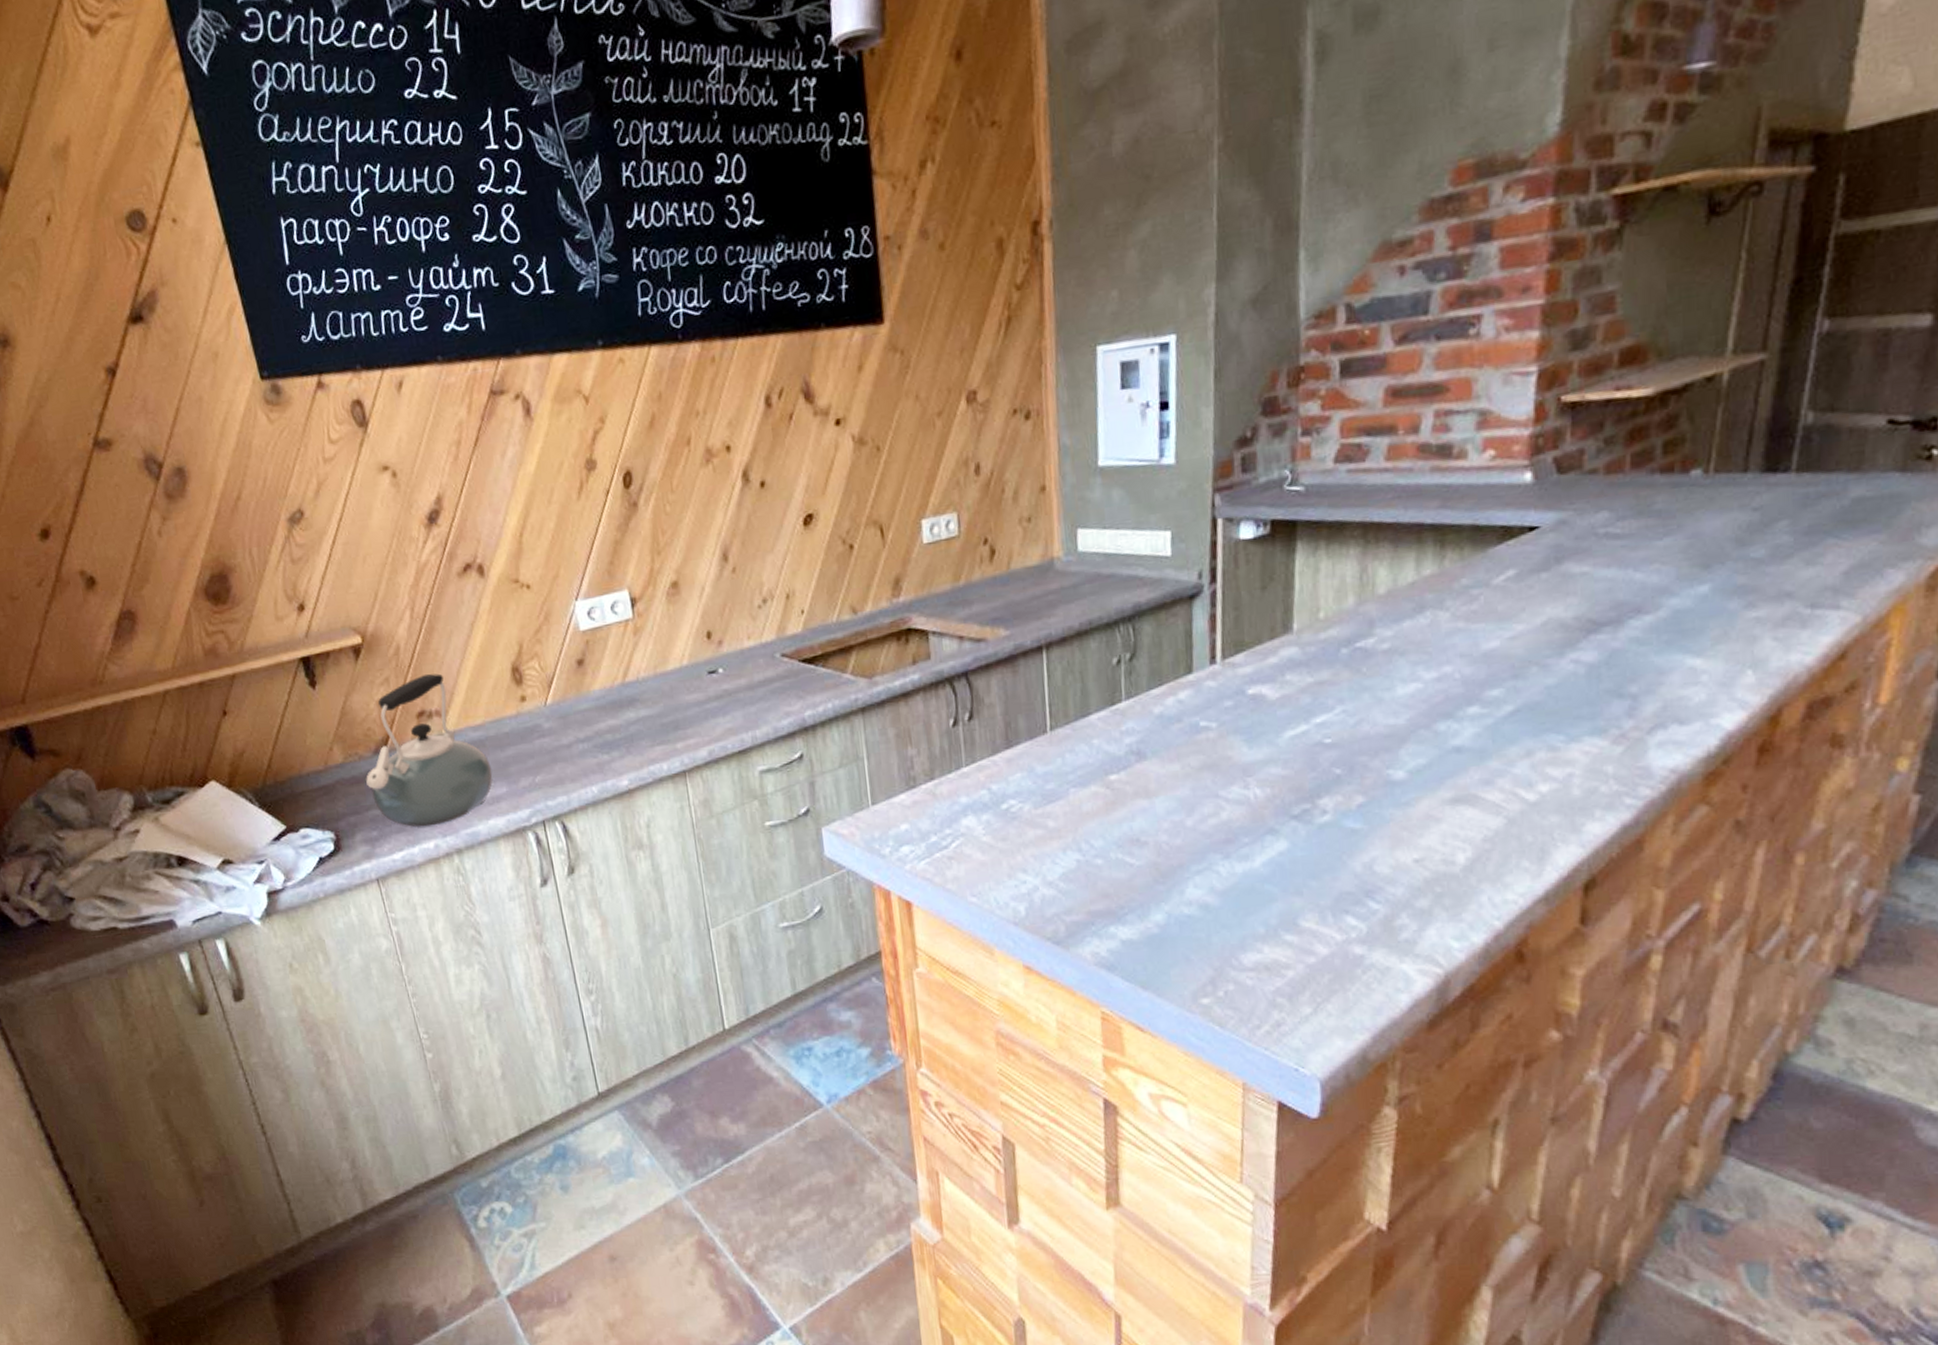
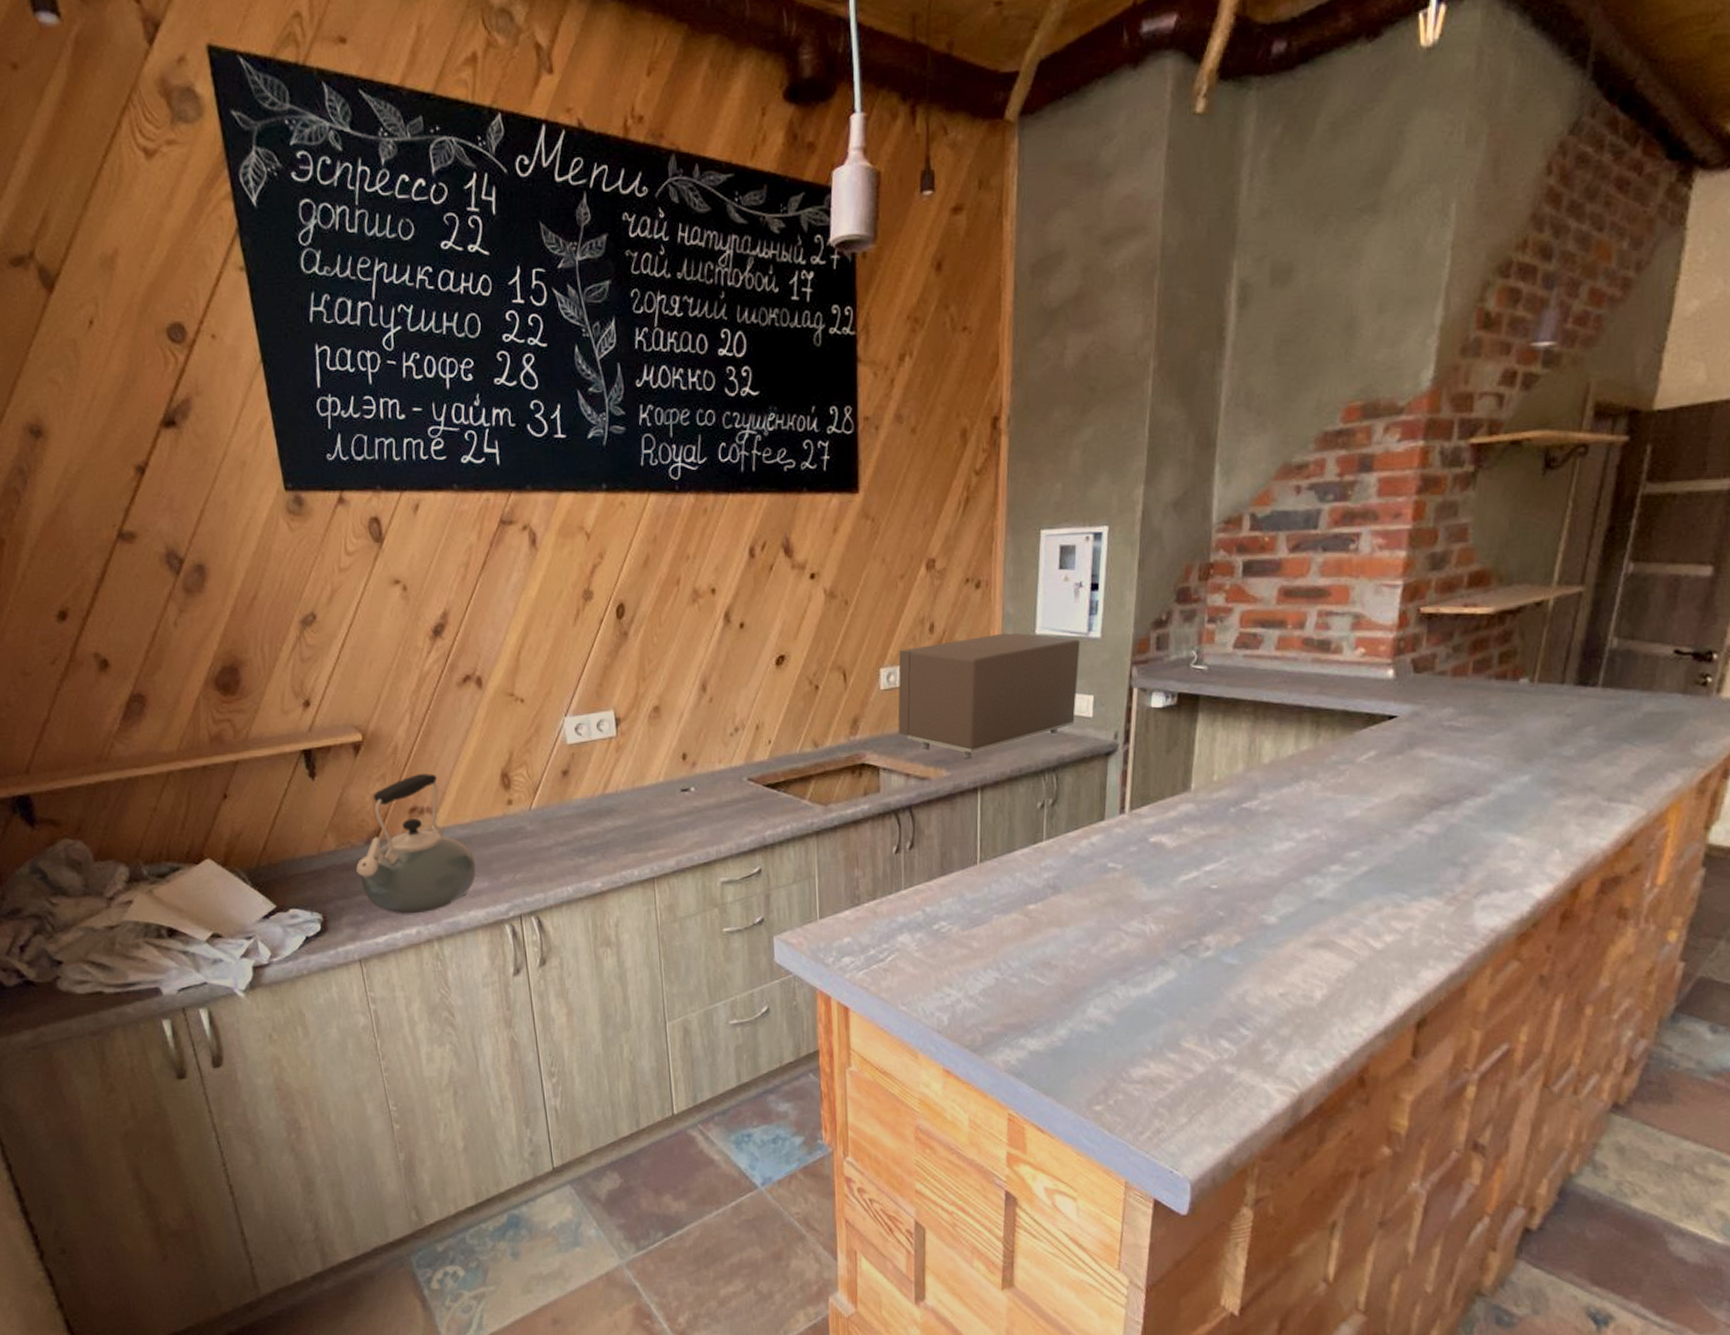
microwave: none [942,466,1152,615] -> present [897,632,1080,759]

